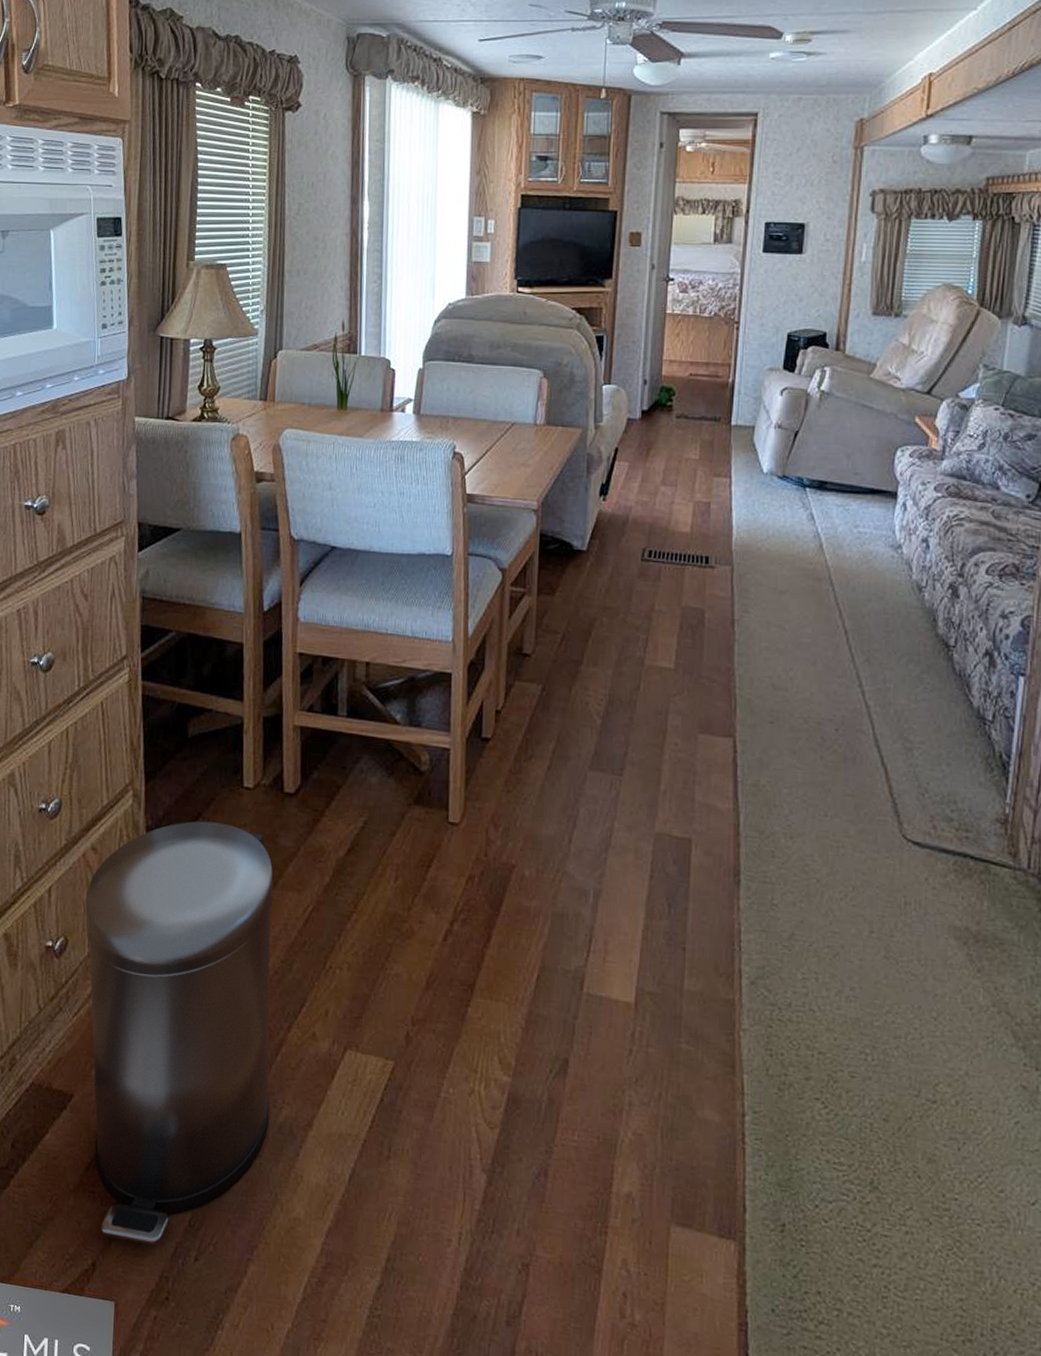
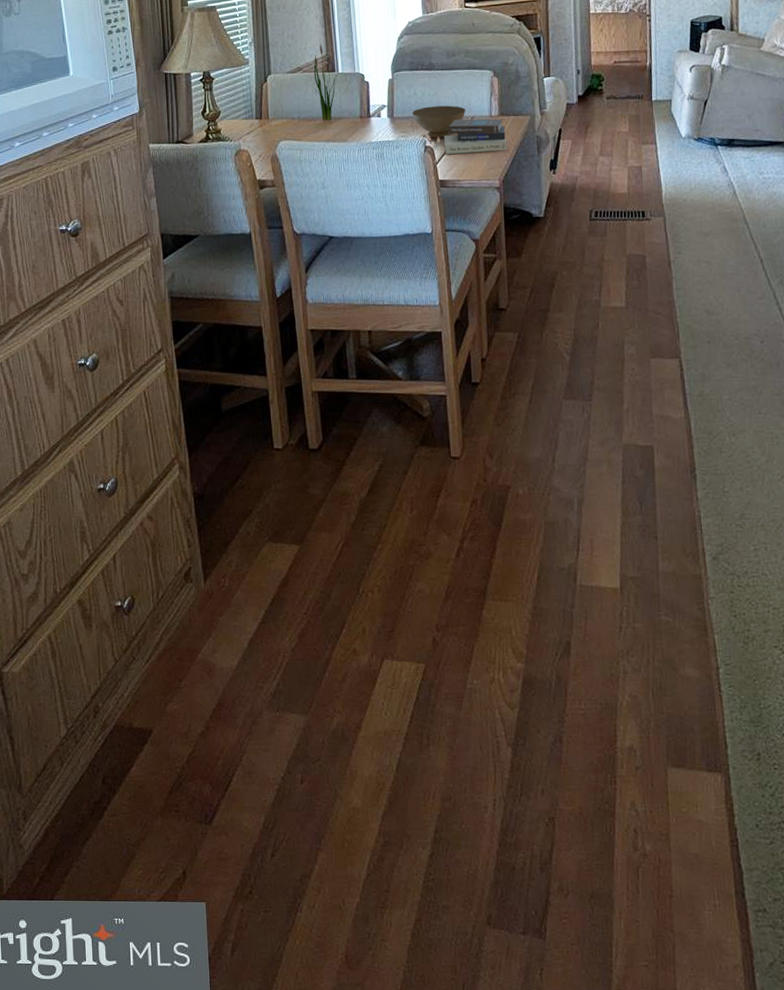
pedal bin: present [85,821,274,1246] -> none [146,481,324,849]
bowl: none [443,405,506,444] -> present [412,105,466,138]
books: none [476,424,552,467] -> present [443,118,508,154]

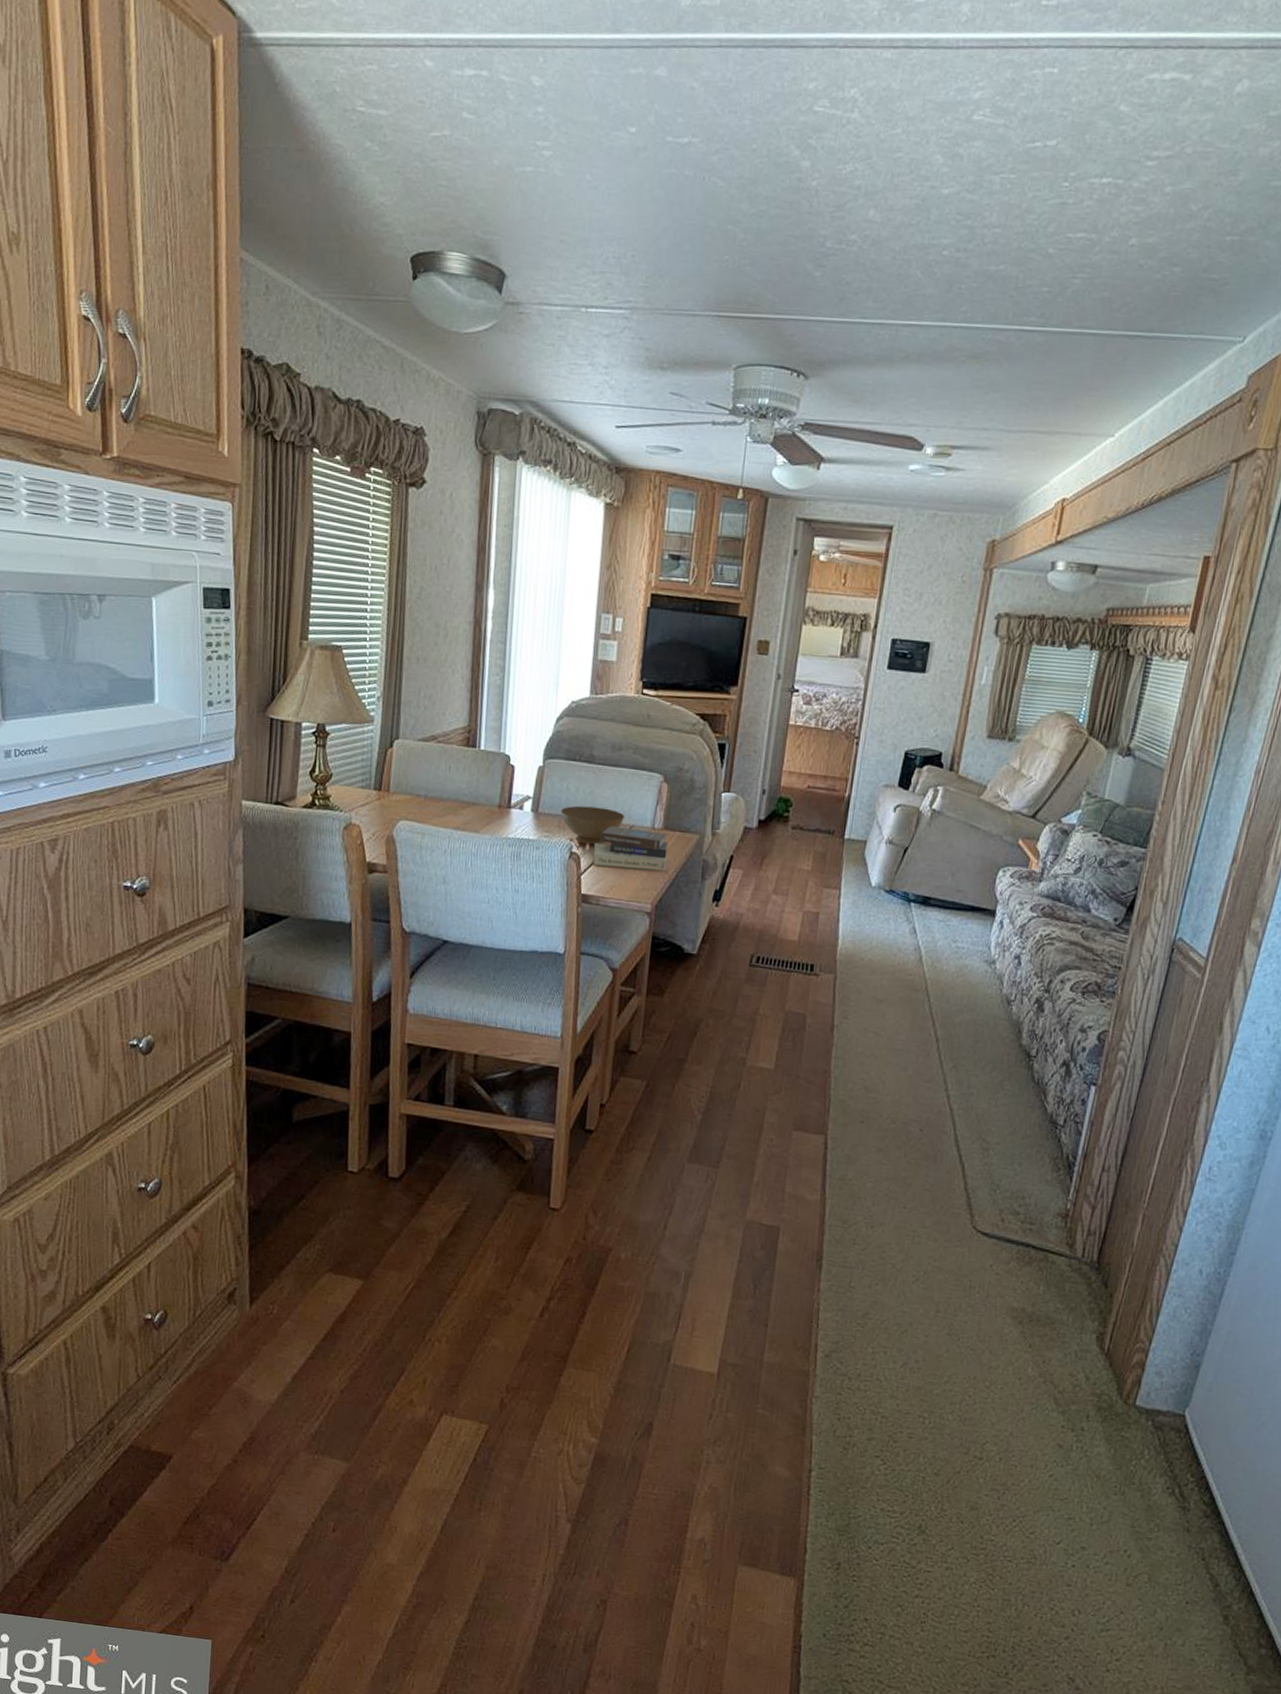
plant: present [313,44,338,122] -> none [447,711,479,806]

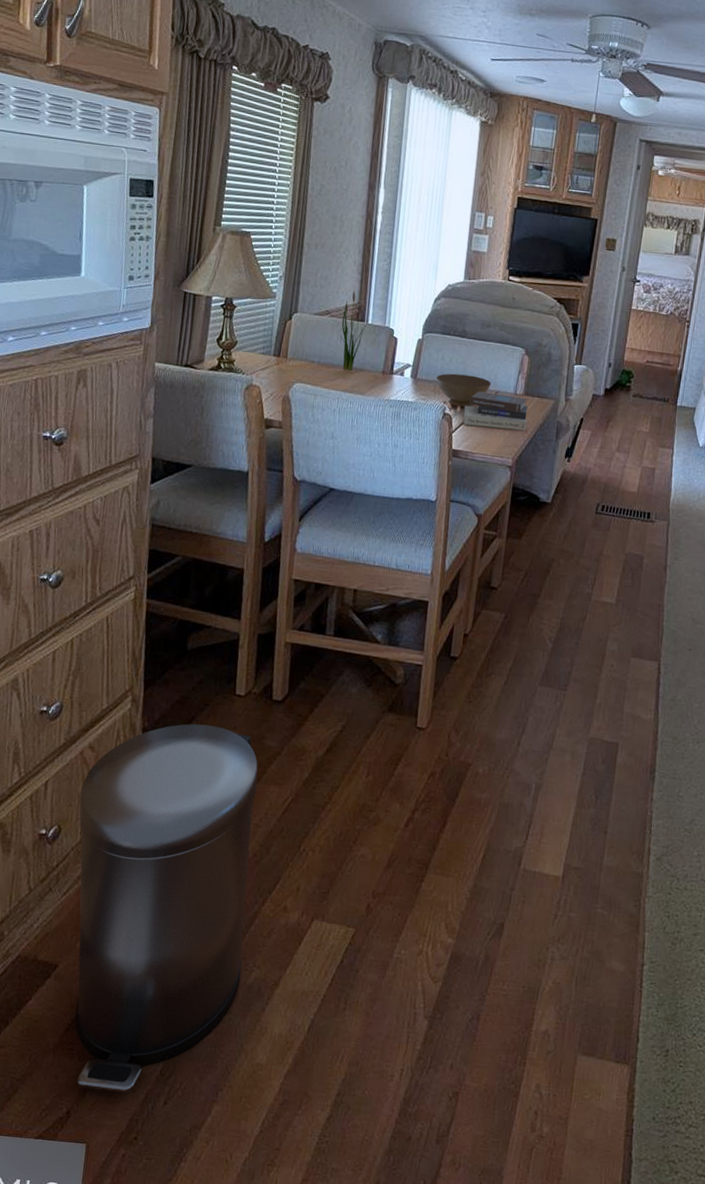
pedal bin: none [185,1202,376,1590] -> present [76,723,259,1093]
plant: none [447,711,479,806] -> present [339,290,367,372]

